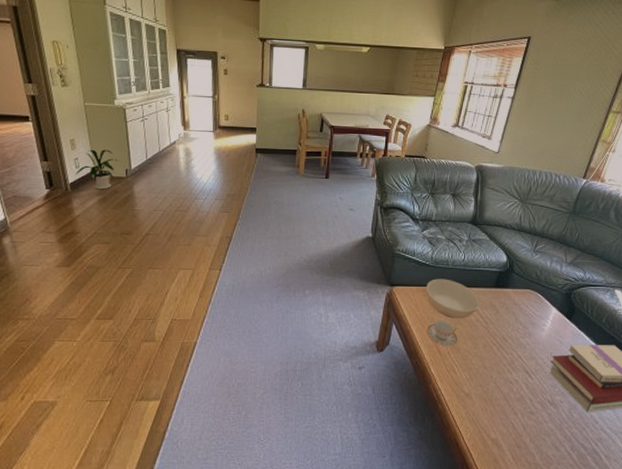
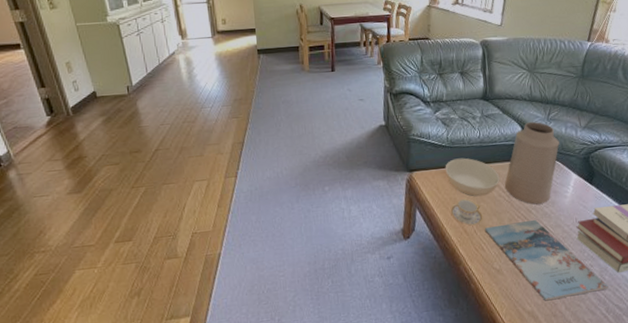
house plant: present [75,149,119,190] -> none [75,68,118,110]
magazine: none [458,348,576,431] -> present [484,219,608,301]
vase: none [483,251,543,334] -> present [504,121,560,205]

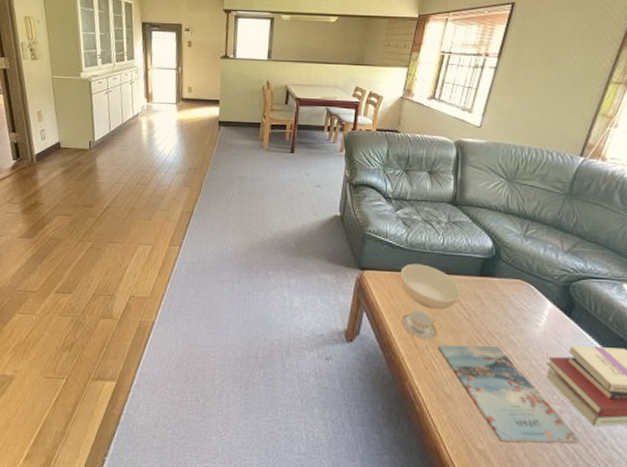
vase: present [504,121,560,205] -> none [466,236,535,330]

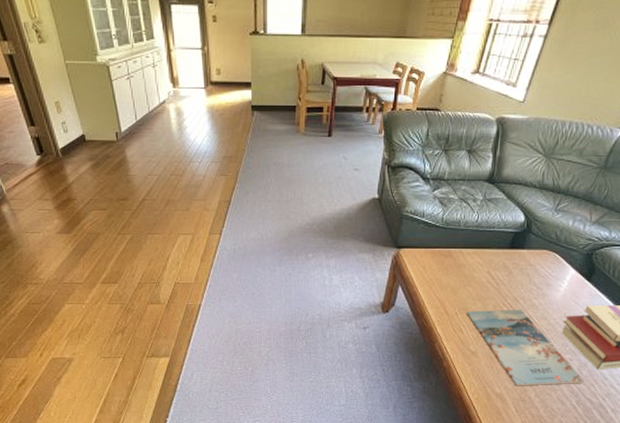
bowl: present [400,263,462,310] -> none [435,240,492,280]
teacup: present [401,309,437,340] -> none [434,281,467,308]

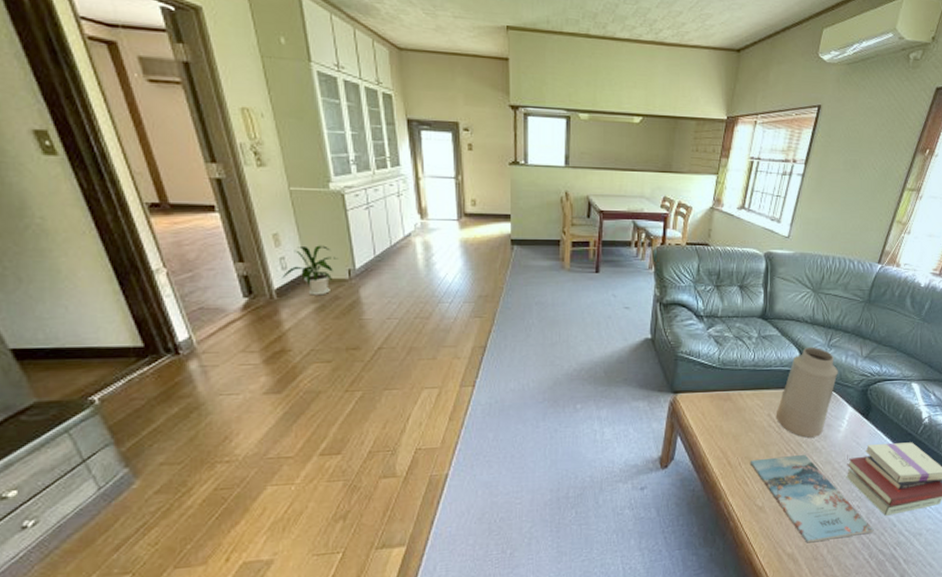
house plant: none [64,112,107,155] -> present [282,245,338,296]
vase: none [495,210,564,295] -> present [775,346,838,438]

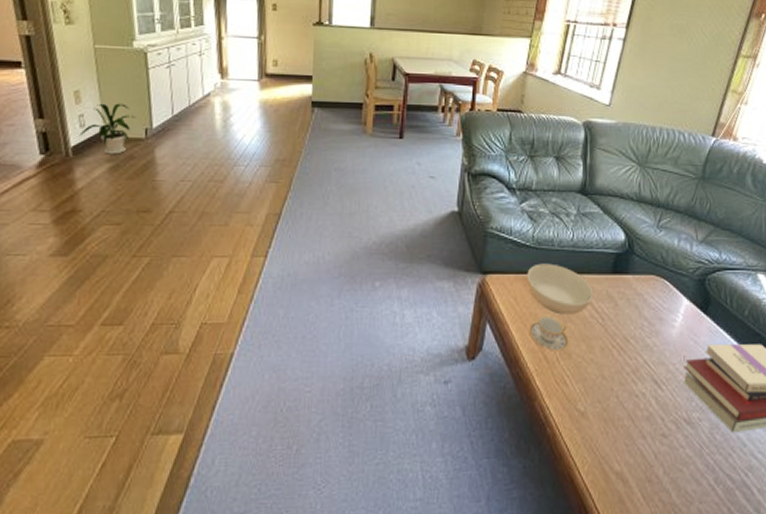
bowl: none [713,381,772,426] -> present [527,263,594,315]
teacup: none [715,428,749,457] -> present [529,316,569,351]
magazine: present [749,454,874,543] -> none [569,351,719,461]
vase: present [775,346,838,438] -> none [598,227,670,332]

